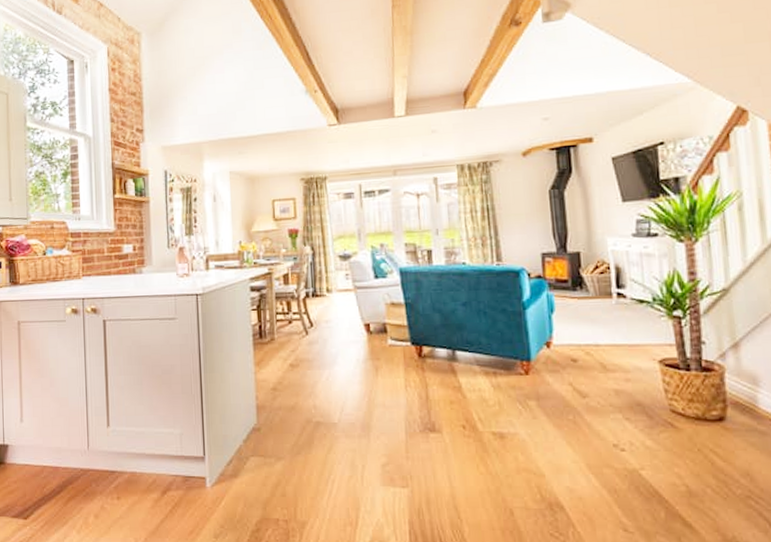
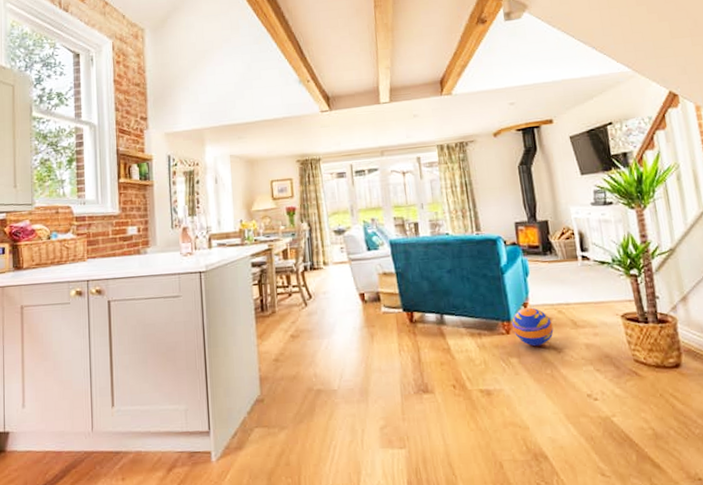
ball: none [532,347,579,390] -> present [512,307,554,347]

